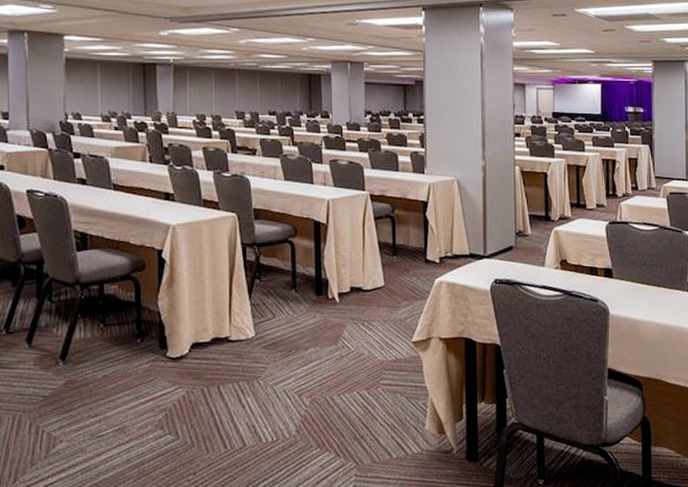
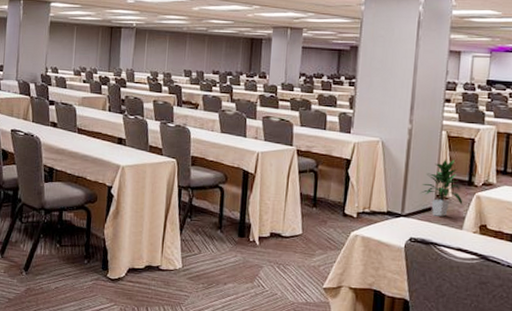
indoor plant: none [500,195,542,255] -> present [420,159,463,217]

